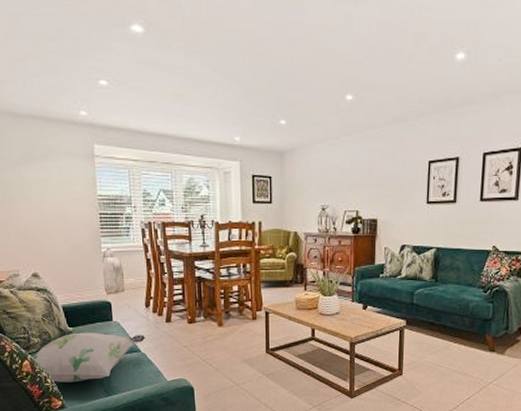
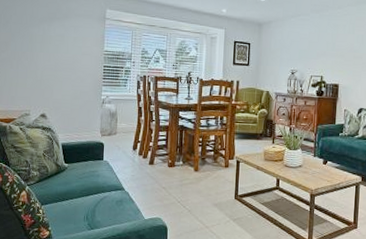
decorative pillow: present [31,332,146,382] -> none [29,169,130,215]

